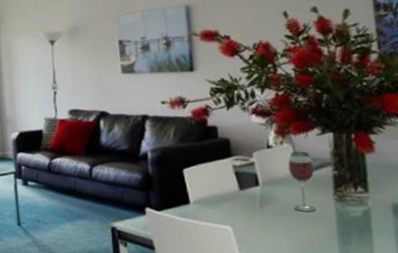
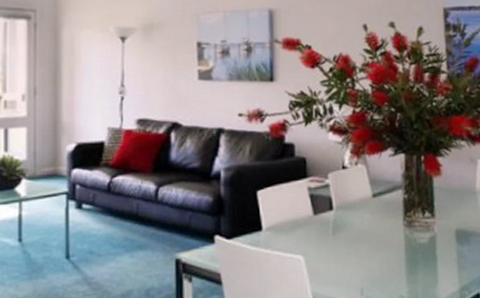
wineglass: present [288,151,316,211] -> none [361,173,387,238]

